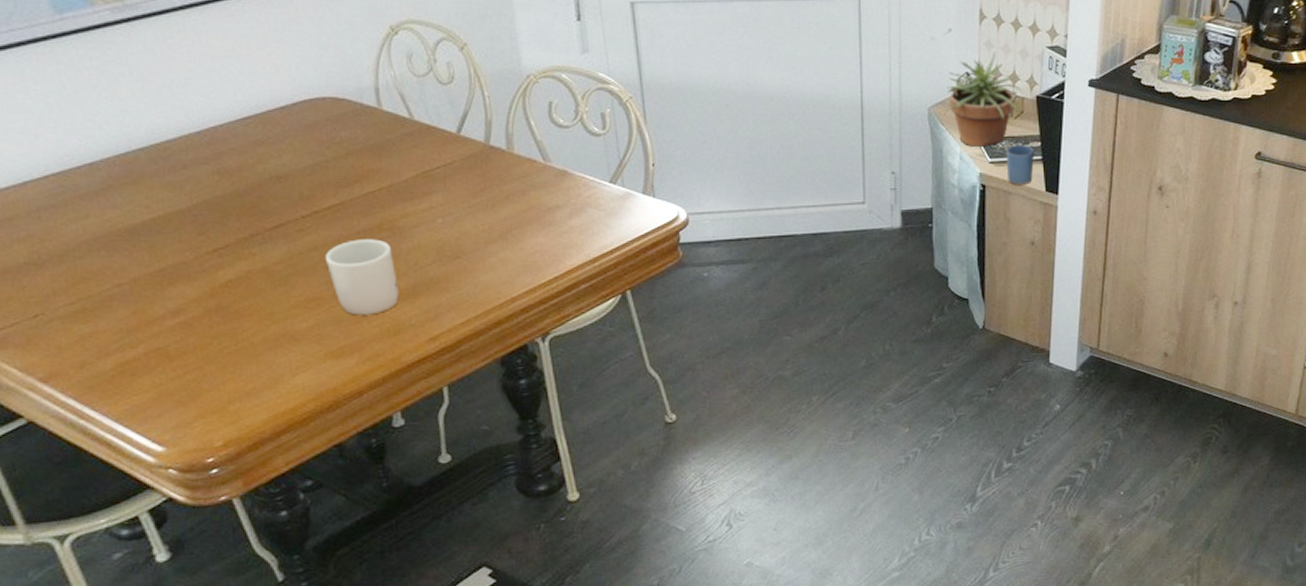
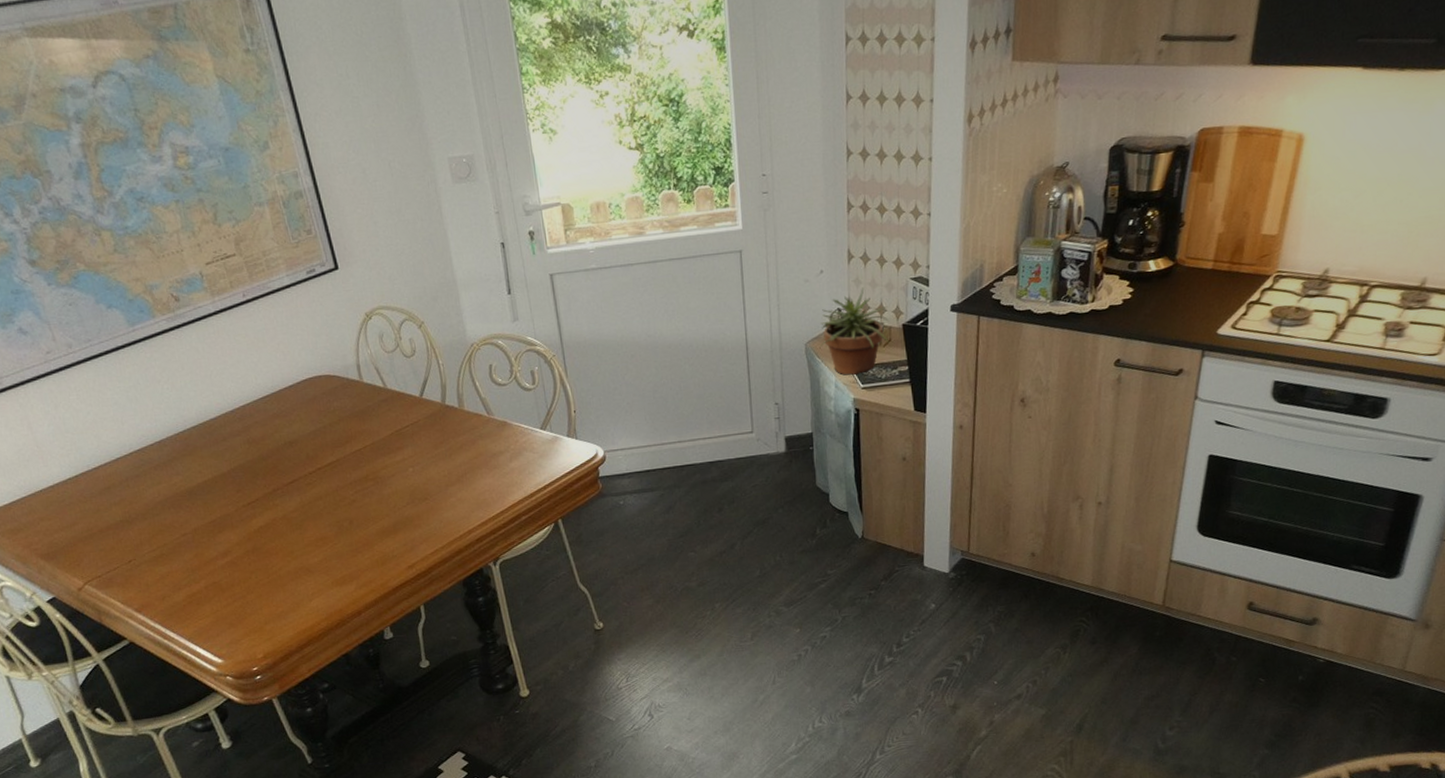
mug: present [324,239,399,316] -> none [327,487,384,550]
mug: present [1006,145,1034,185] -> none [876,370,903,407]

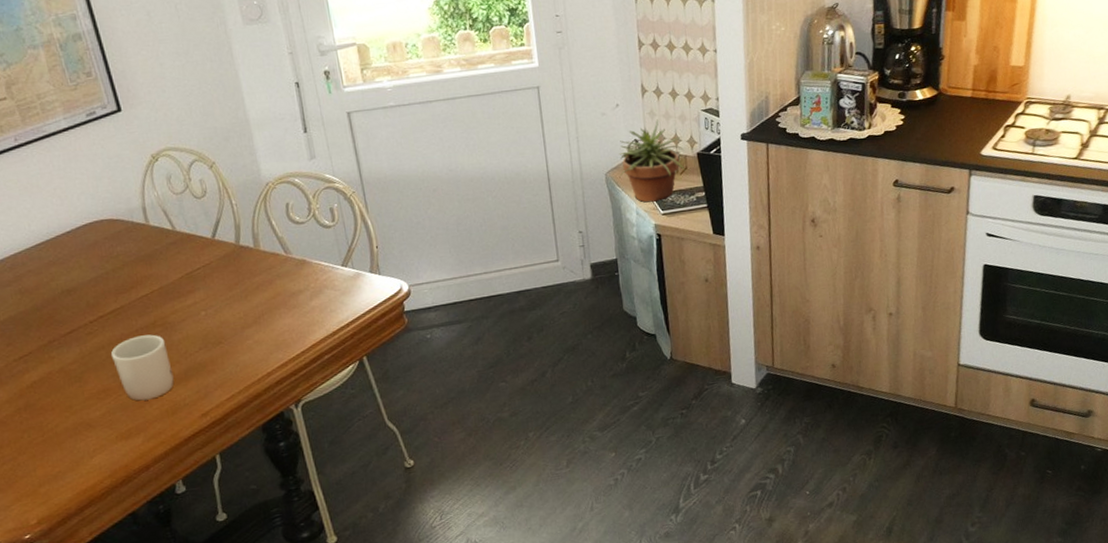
mug: none [327,487,384,550] -> present [110,334,174,401]

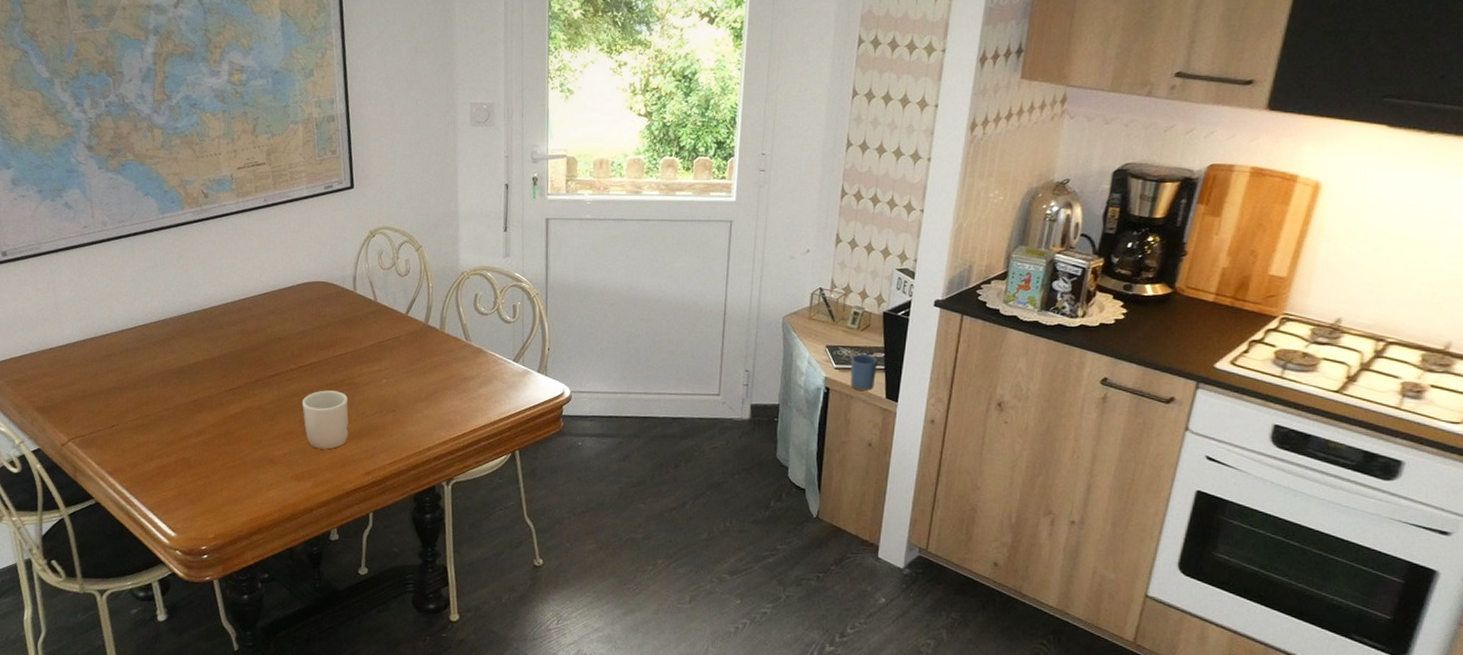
potted plant: present [619,119,686,203] -> none [798,271,870,355]
mug: none [675,196,701,231] -> present [850,354,877,391]

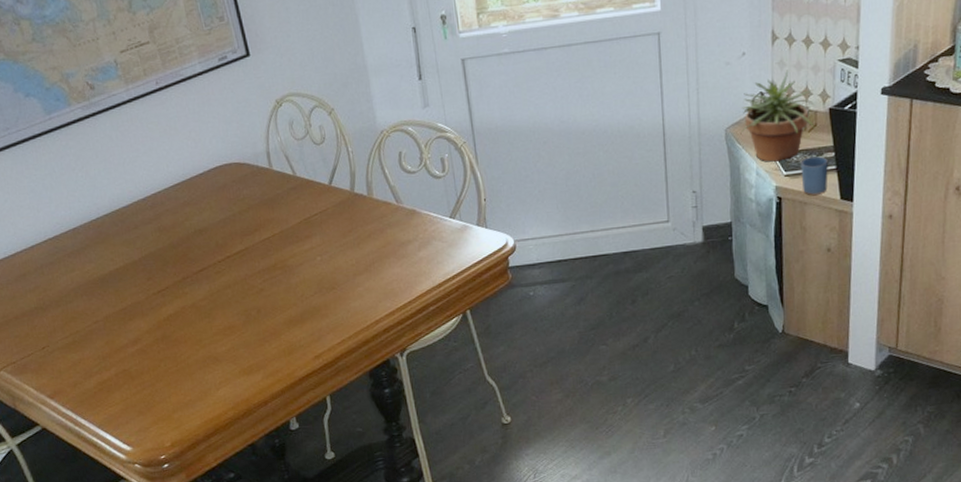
mug: present [301,390,349,450] -> none [235,276,291,340]
potted plant: none [798,271,870,355] -> present [741,70,815,162]

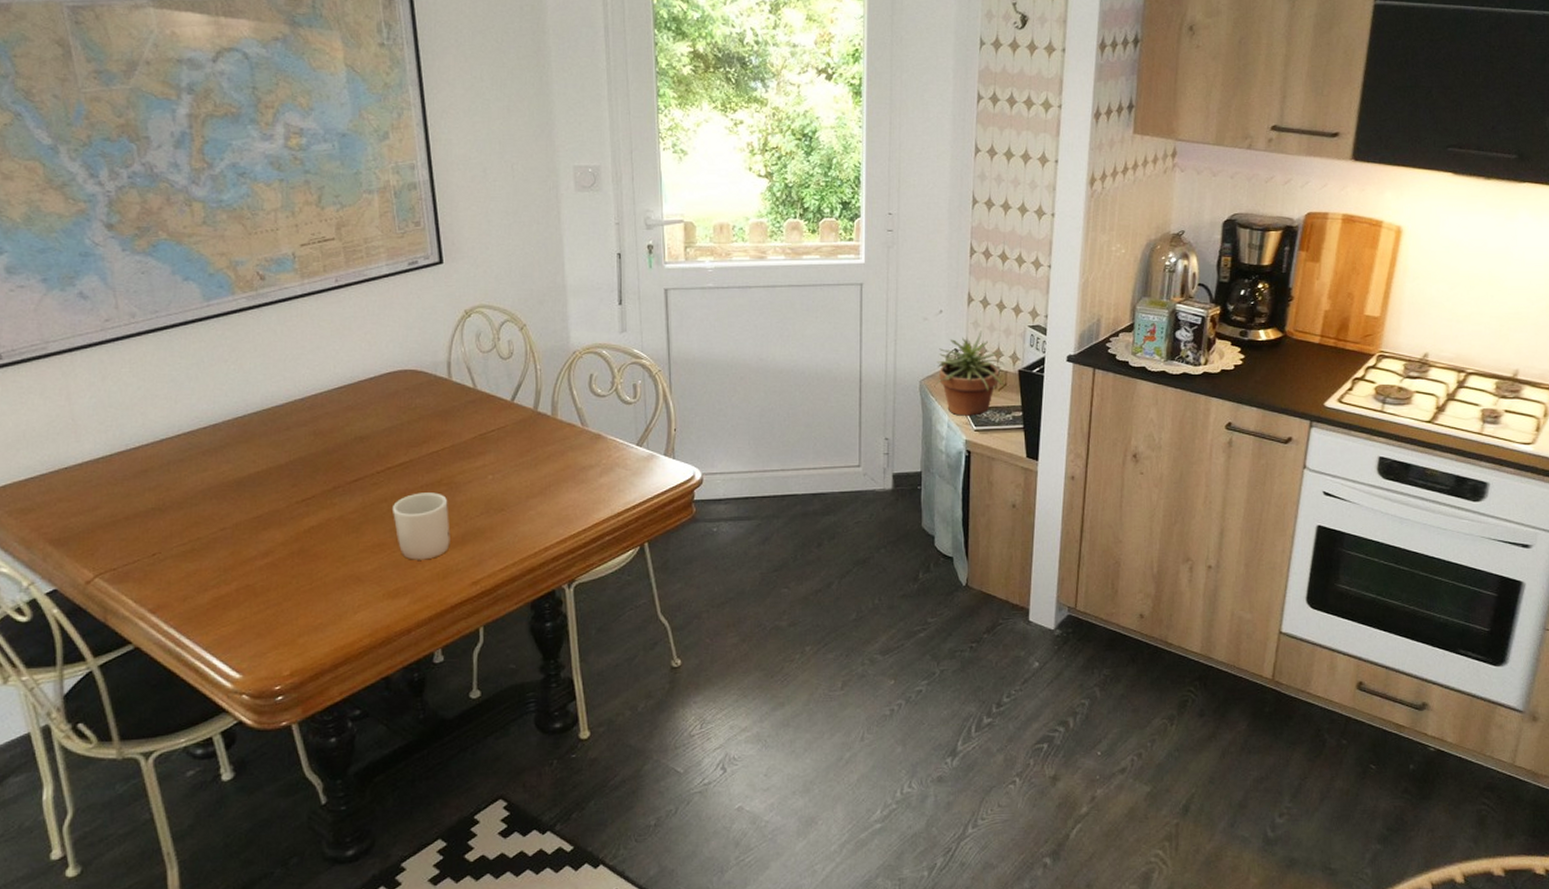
mug: none [235,276,291,340] -> present [391,492,451,560]
mug: present [800,156,828,195] -> none [990,414,1016,451]

